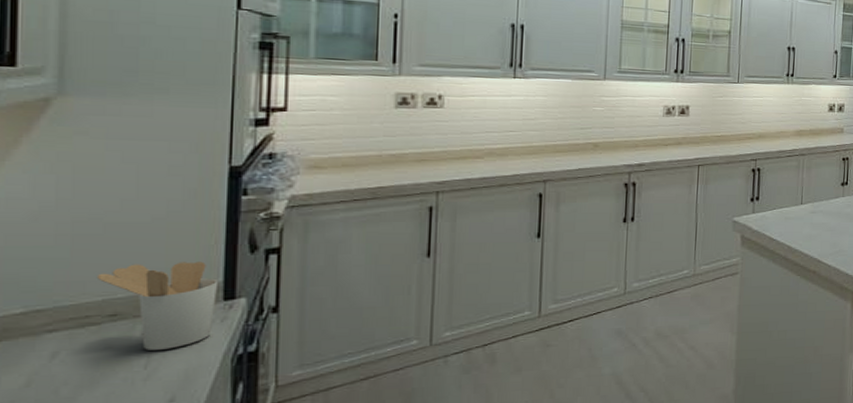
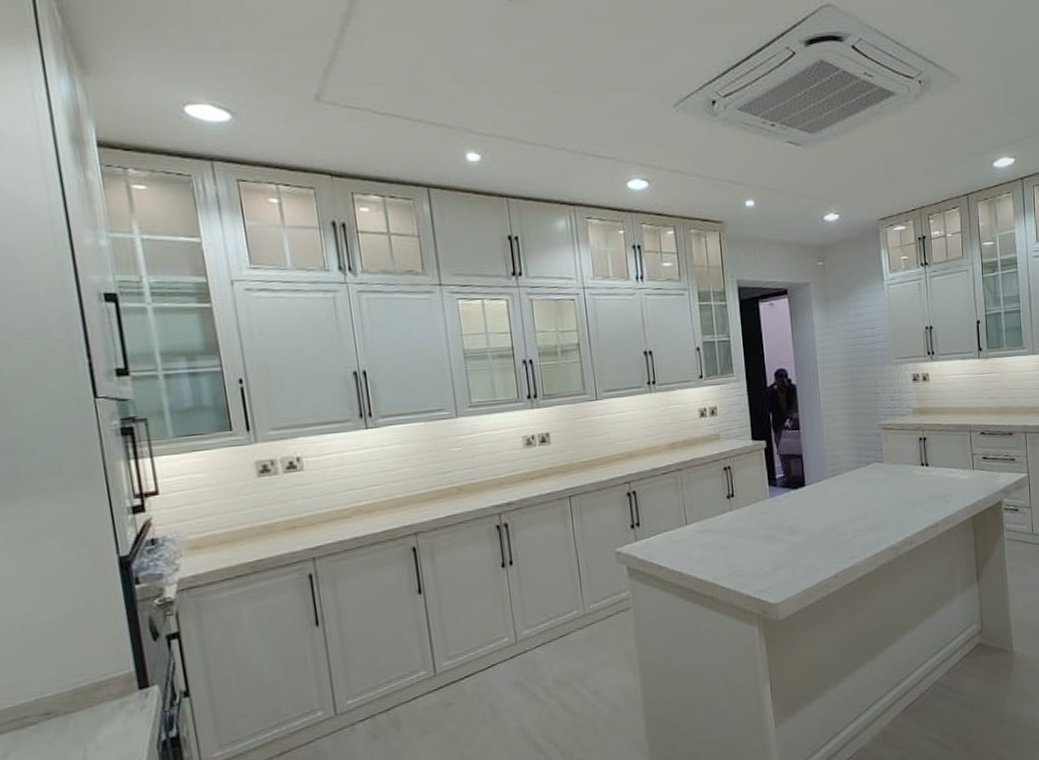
utensil holder: present [96,261,219,350] -> none [25,654,135,745]

